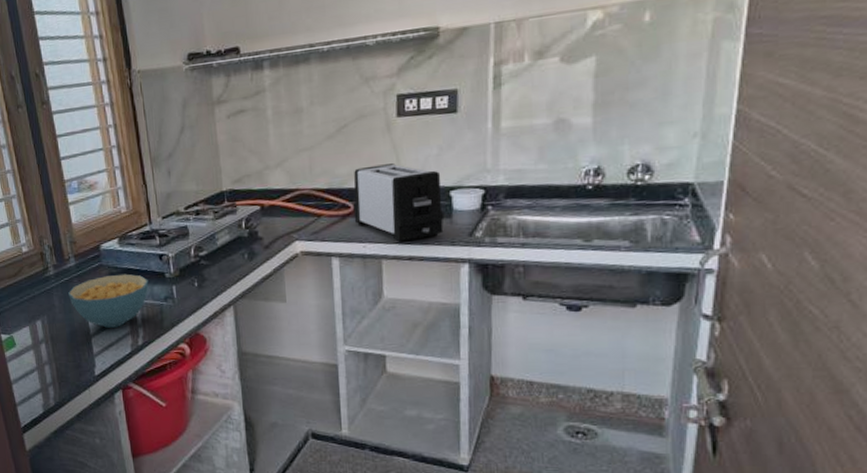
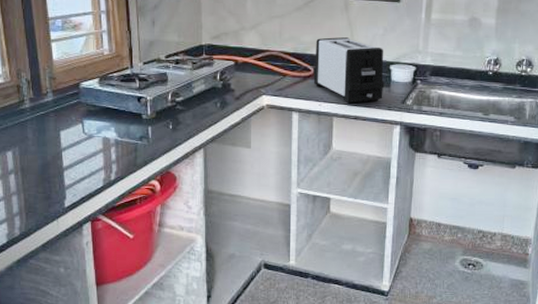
cereal bowl: present [68,273,149,328] -> none [43,112,125,162]

